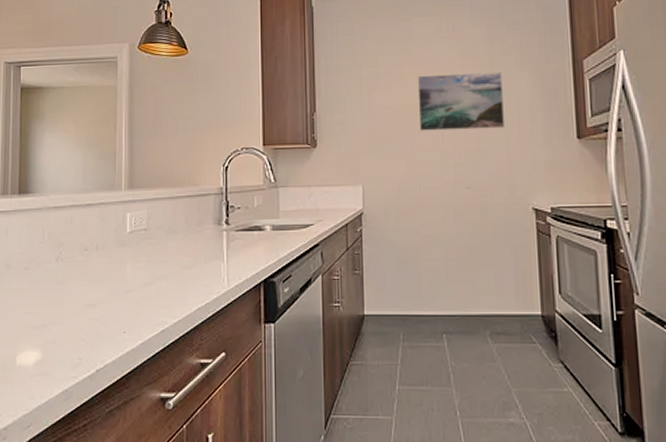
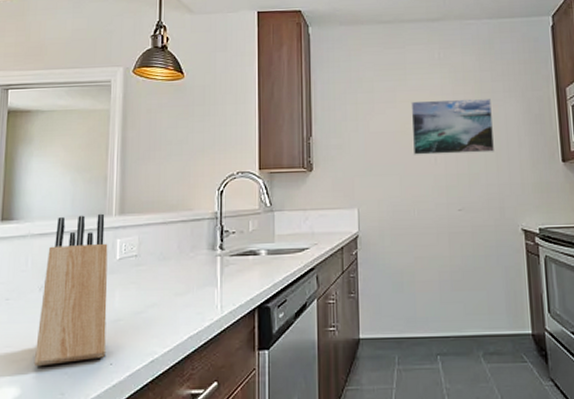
knife block: none [53,188,119,333] -> present [33,213,108,367]

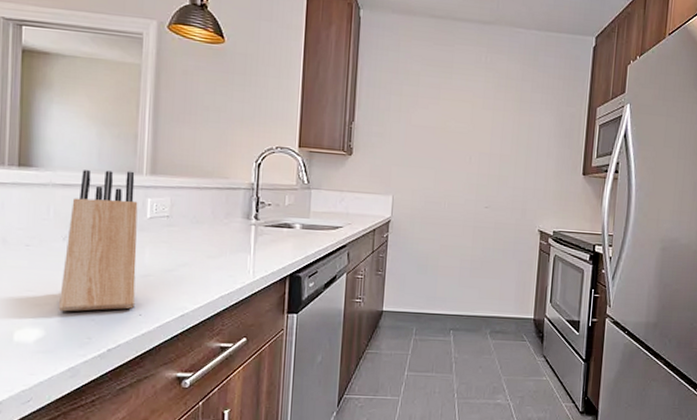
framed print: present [411,98,495,155] -> none [450,100,528,159]

